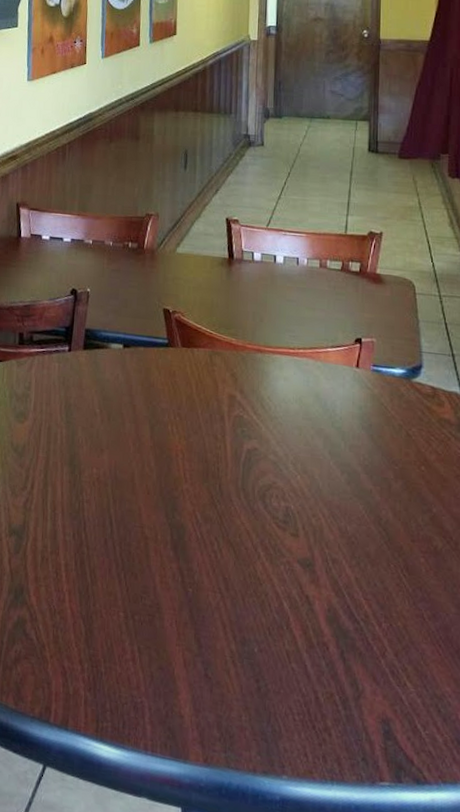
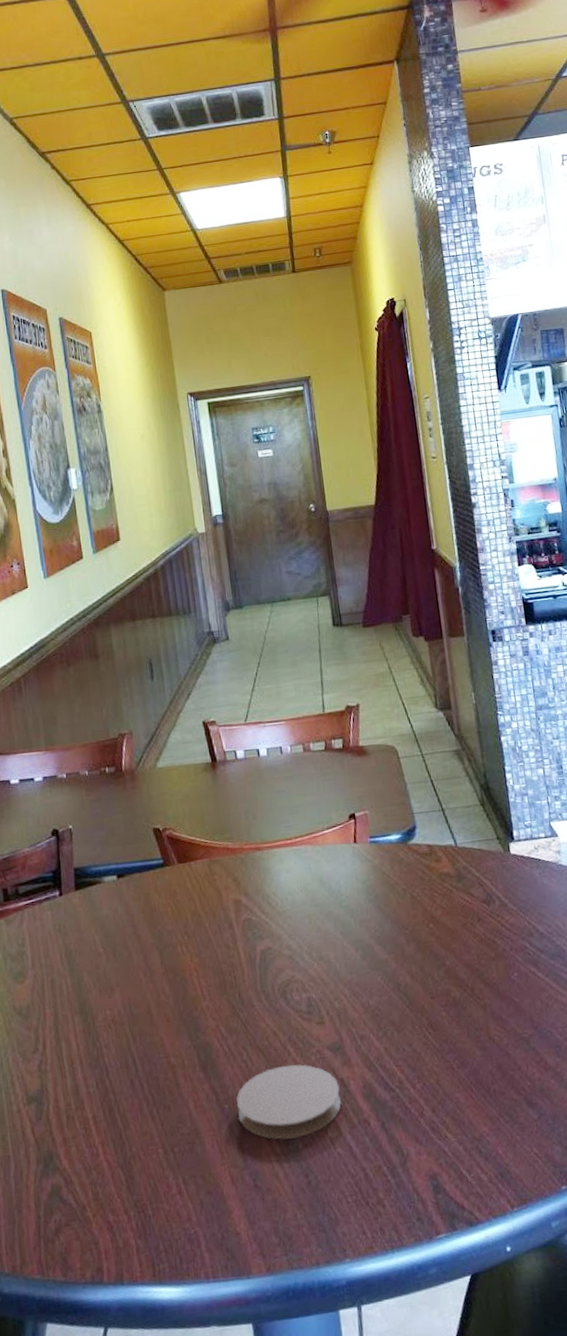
coaster: none [199,565,304,642] -> present [236,1064,342,1140]

